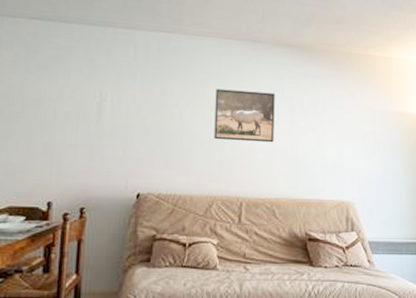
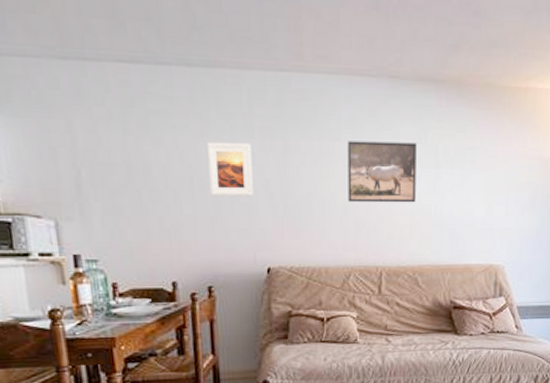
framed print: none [93,84,133,131] -> present [208,142,254,197]

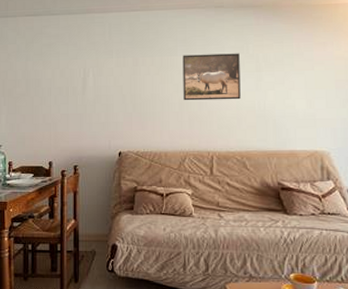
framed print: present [208,142,254,197] -> none [80,61,110,100]

